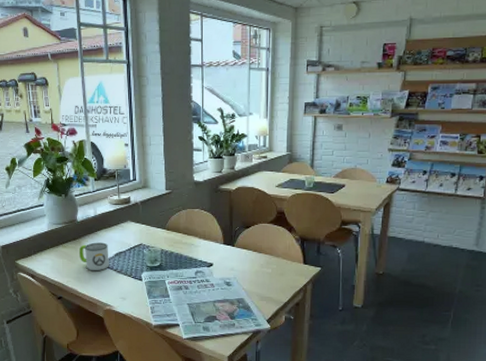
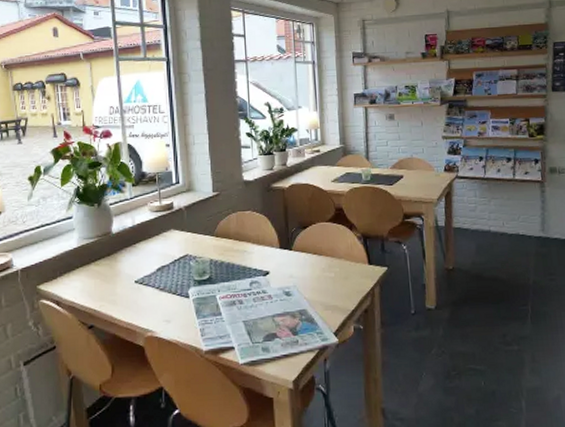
mug: present [79,242,109,271] -> none [115,256,150,291]

